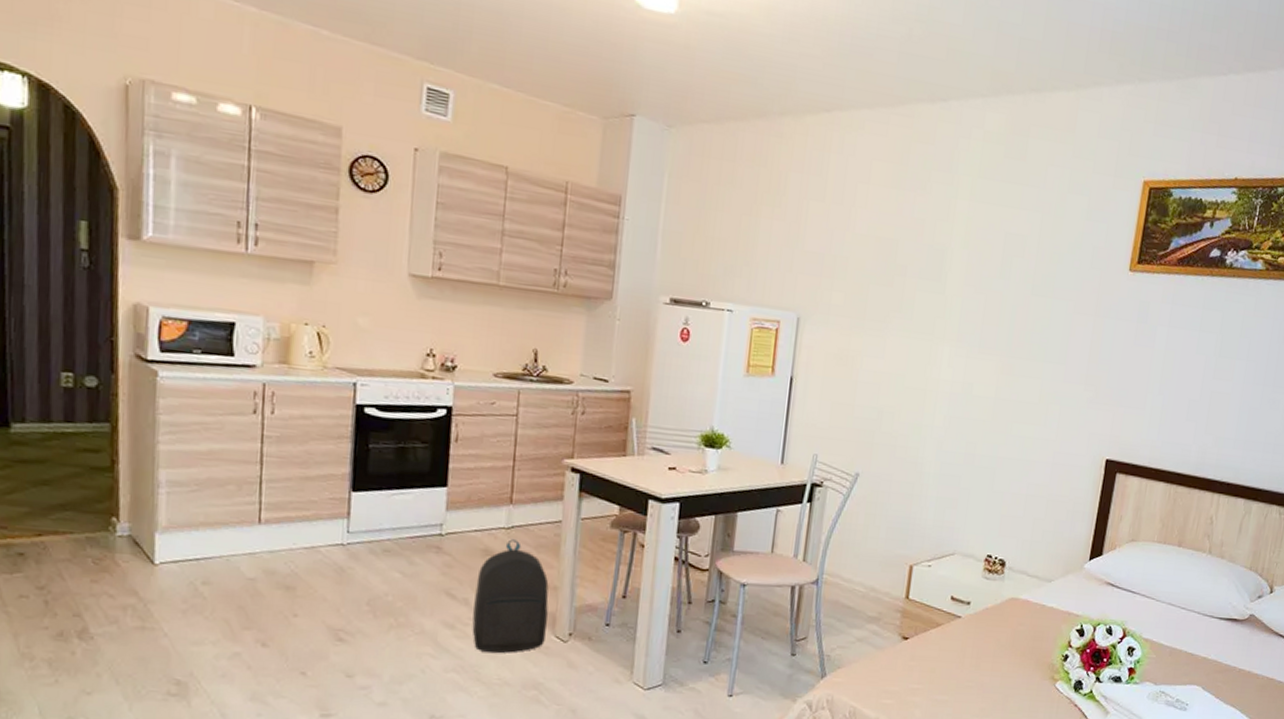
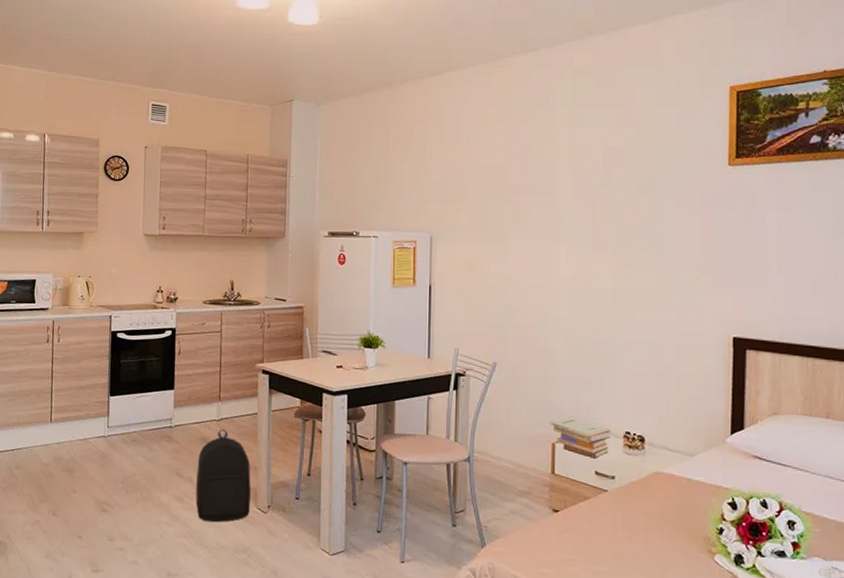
books: none [909,536,973,583] -> present [549,416,610,459]

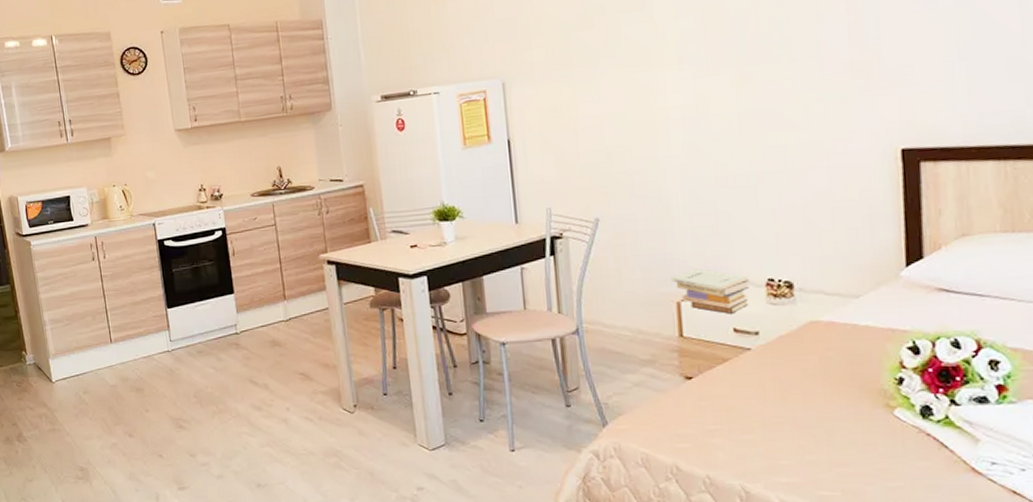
backpack: present [195,429,251,522] -> none [270,329,335,427]

